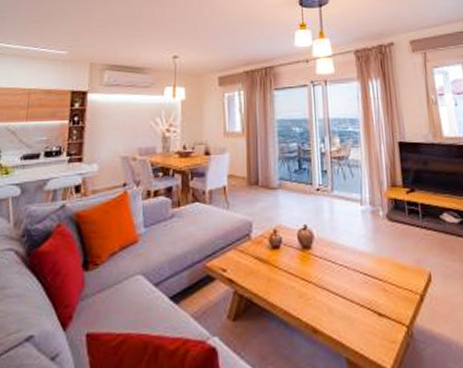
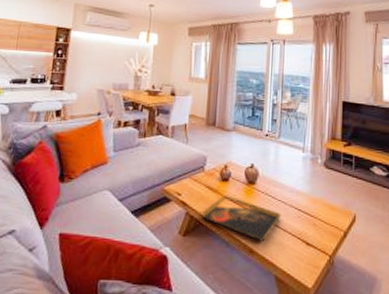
decorative tray: none [252,266,345,318] -> present [201,196,281,242]

